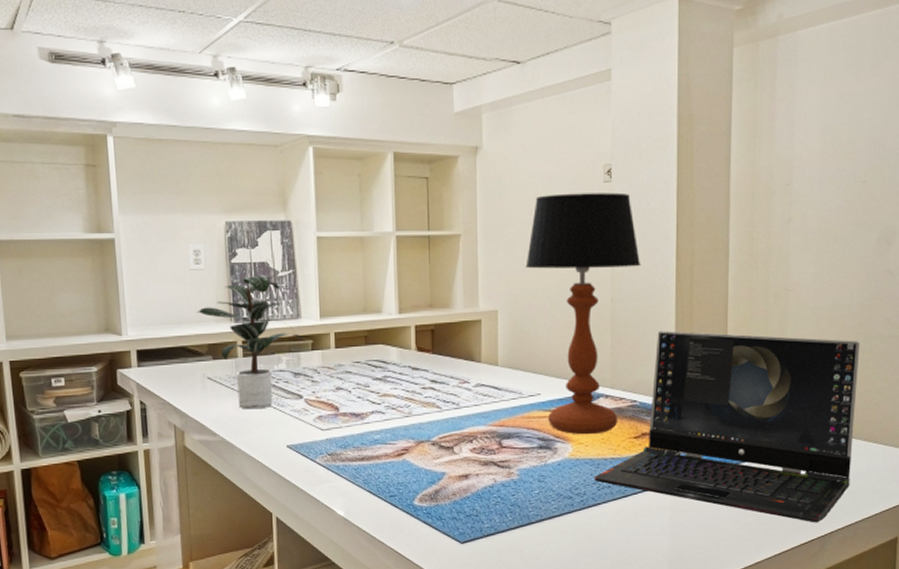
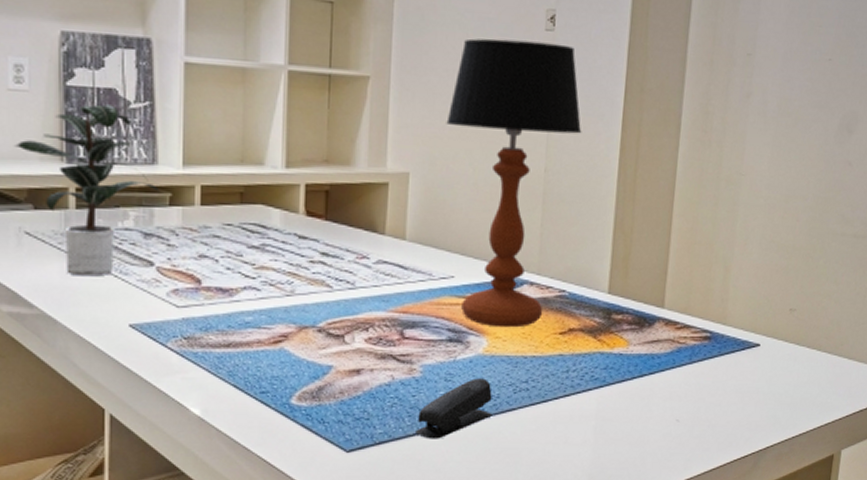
stapler: none [517,478,581,531] -> present [416,378,492,439]
laptop computer: present [594,331,861,523] -> none [510,211,813,437]

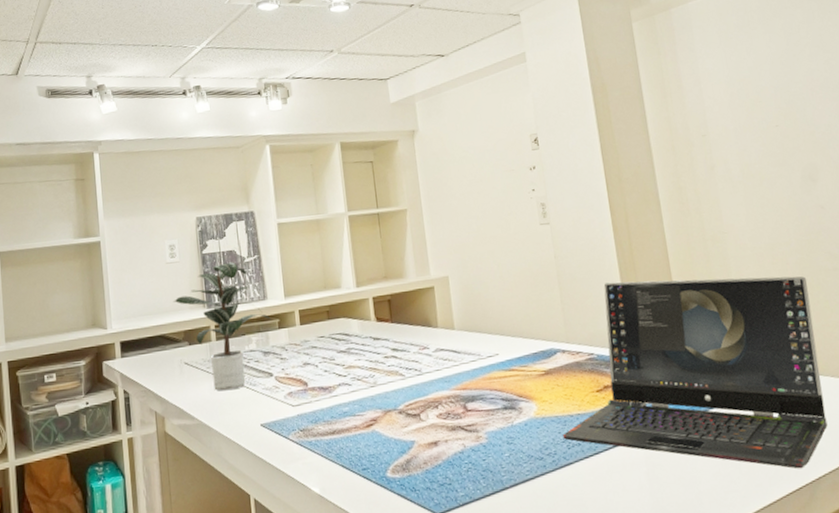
stapler: present [416,378,492,439] -> none [490,438,554,498]
table lamp: present [446,38,582,328] -> none [469,158,579,393]
laptop computer: none [510,211,813,437] -> present [562,276,828,469]

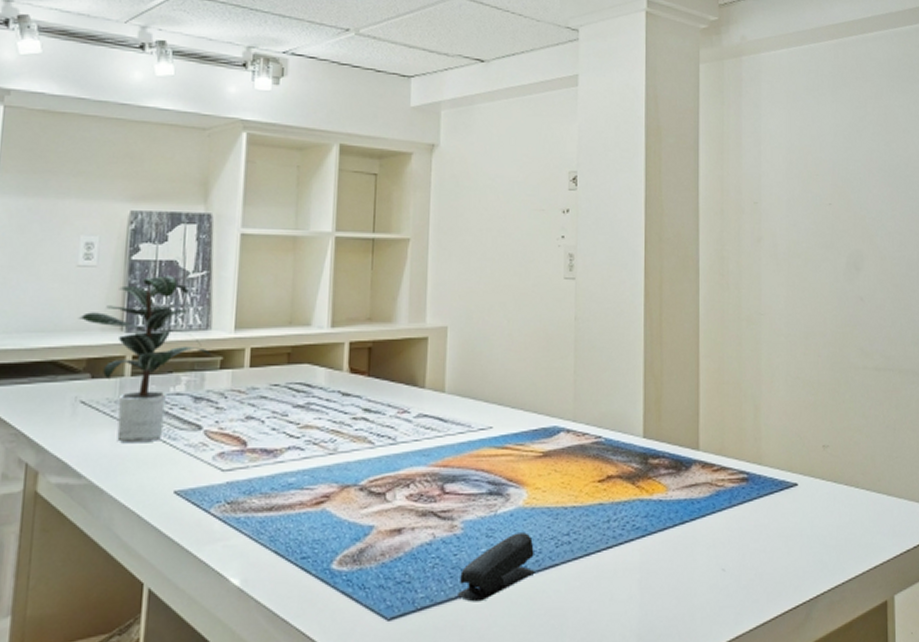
stapler: none [490,438,554,498] -> present [458,532,535,602]
laptop computer: present [562,276,828,469] -> none [552,356,836,585]

